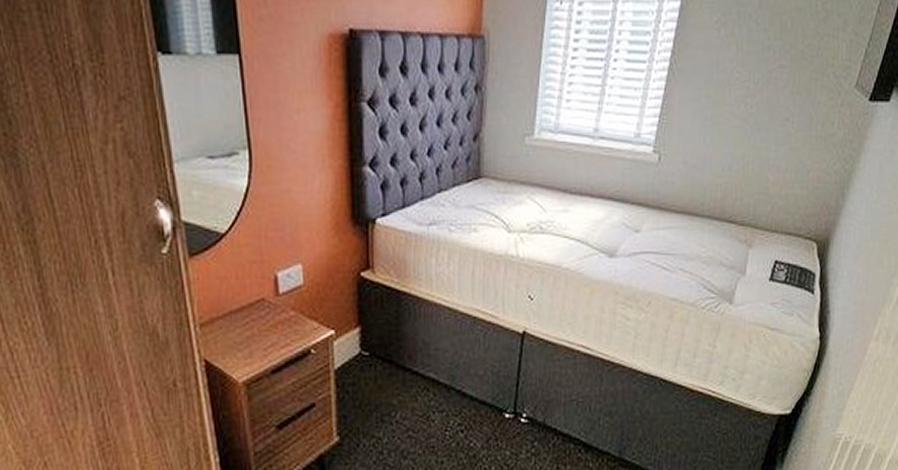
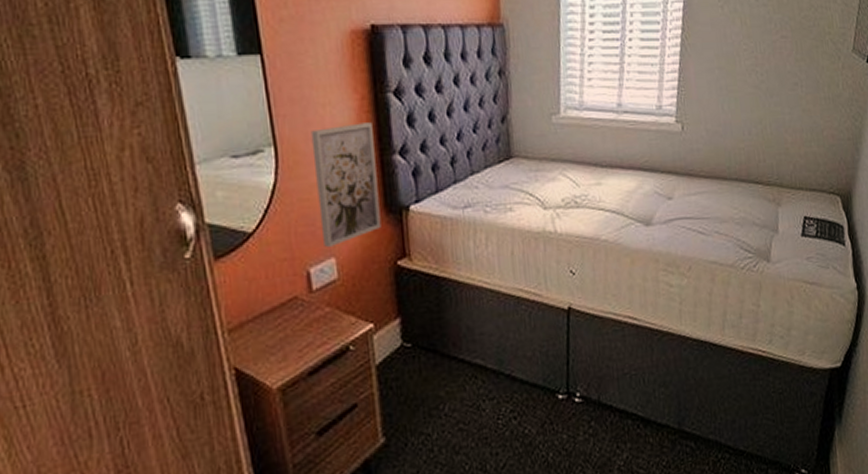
wall art: none [284,131,348,254] -> present [310,122,382,248]

